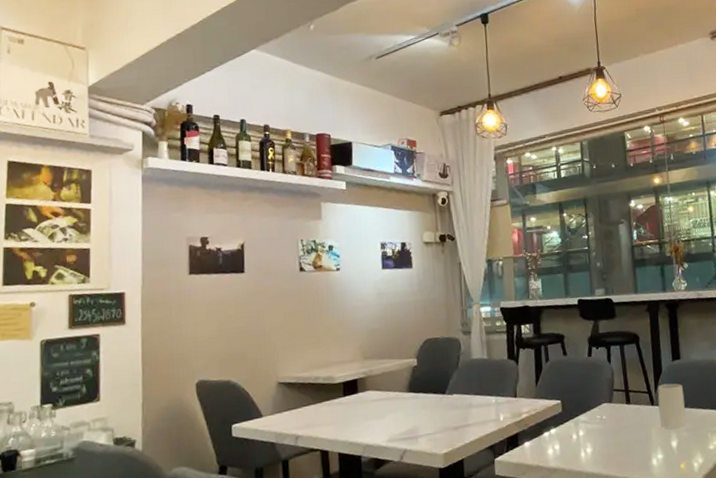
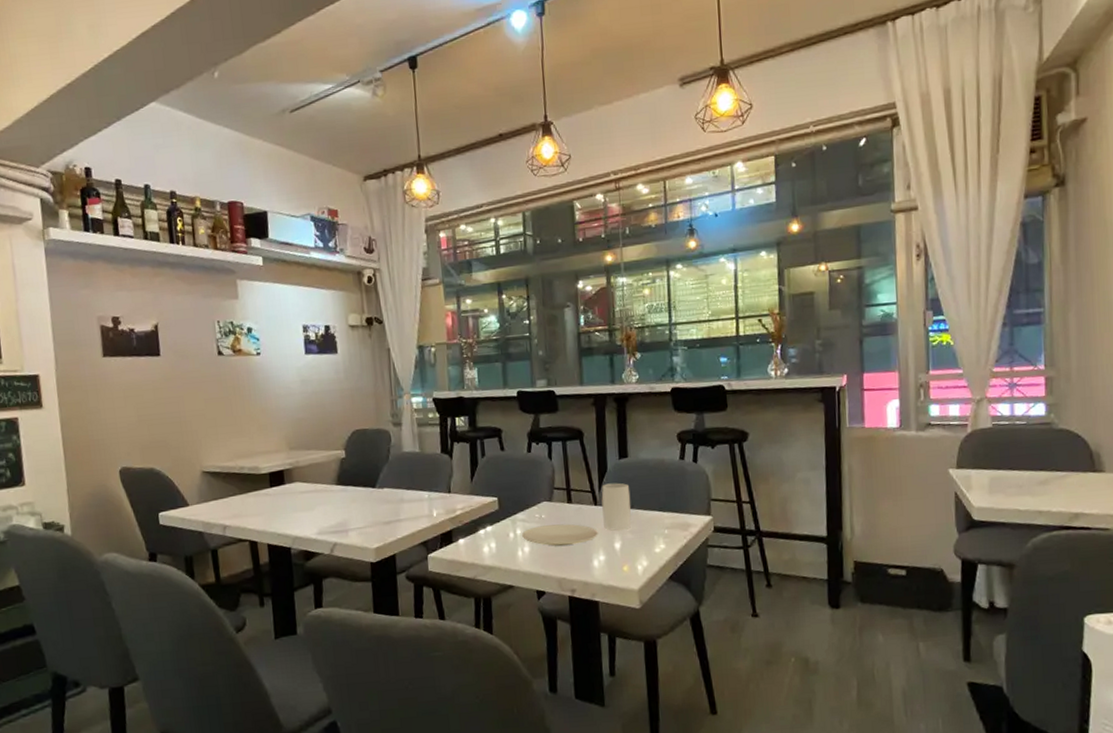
plate: none [584,424,656,447] -> present [522,524,598,547]

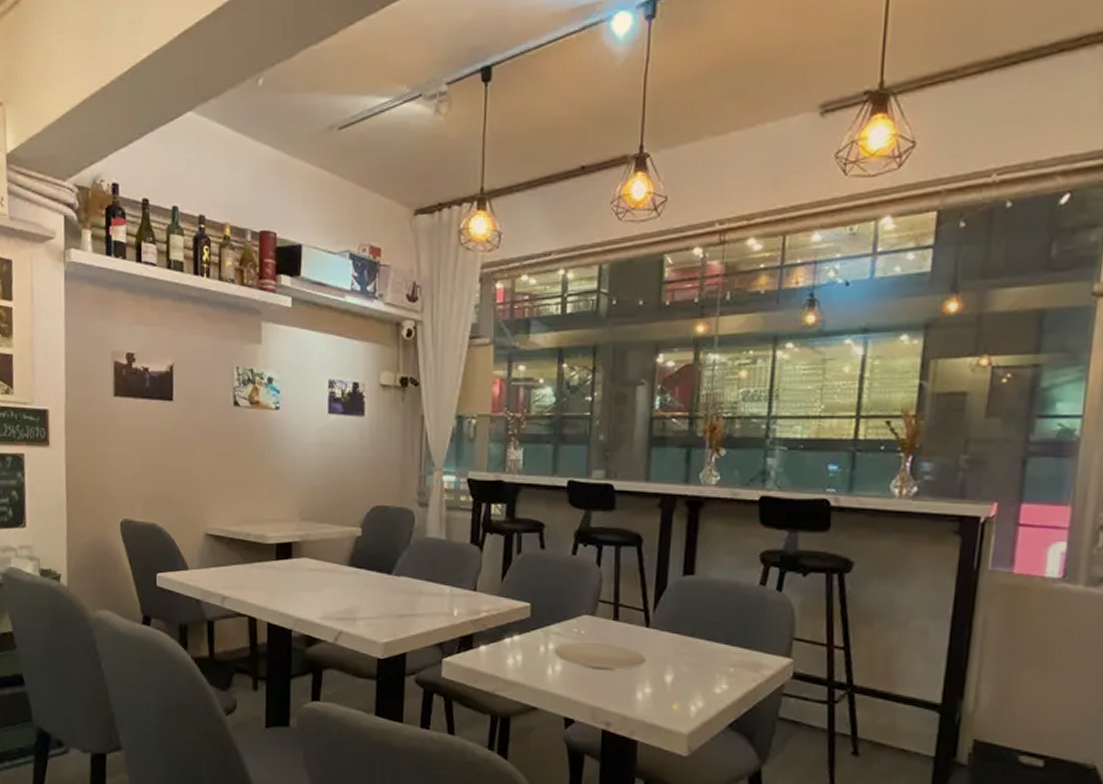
cup: present [601,482,632,532] -> none [655,603,693,662]

